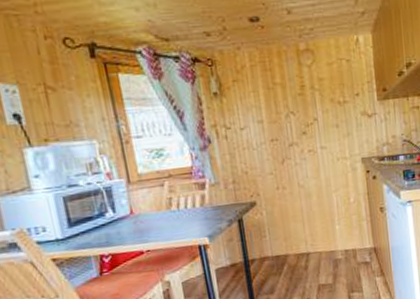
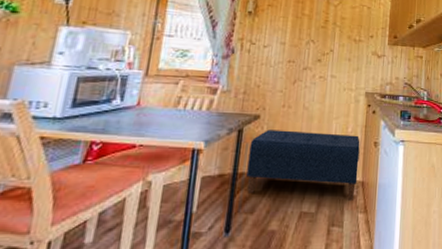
bench: none [253,204,369,276] -> present [246,130,360,201]

